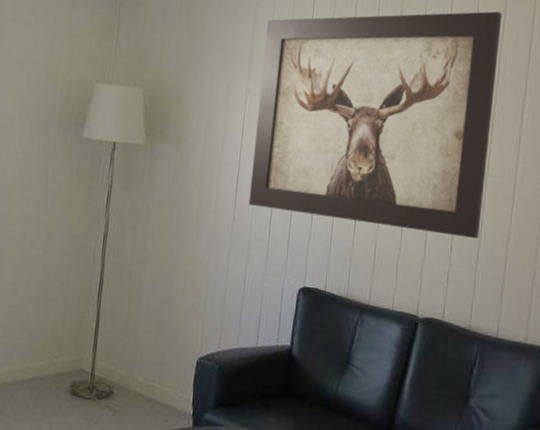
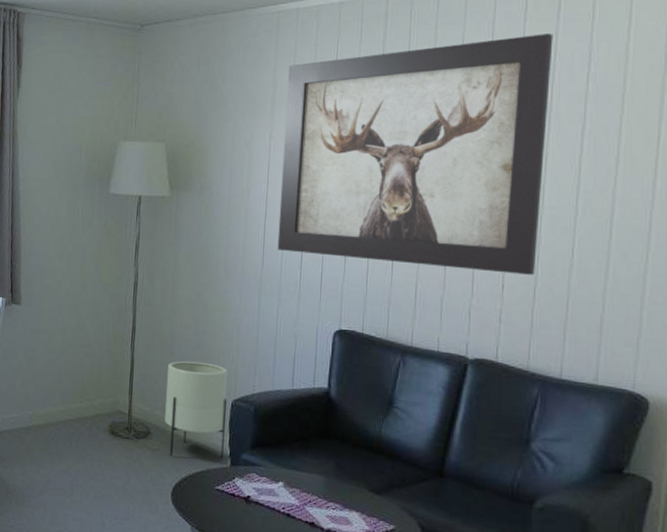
planter: none [128,317,194,419] -> present [165,361,227,458]

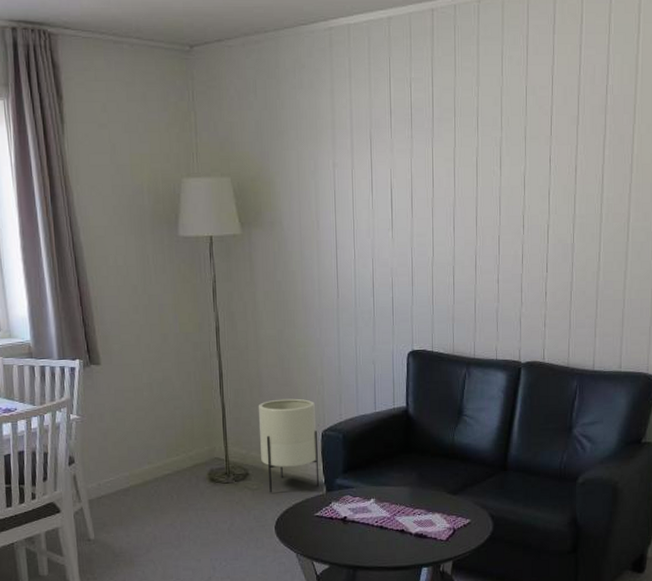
wall art: present [277,34,554,275] -> none [346,47,578,281]

